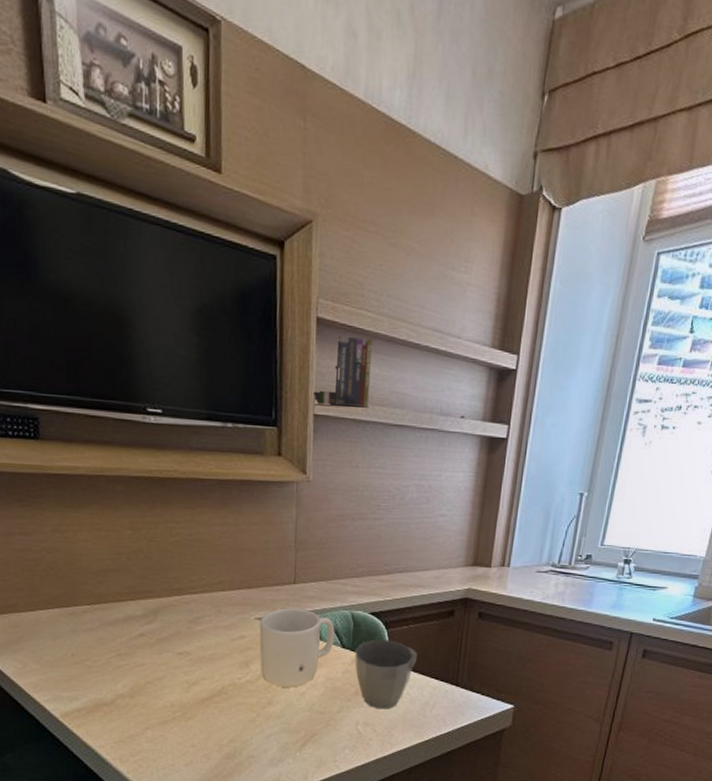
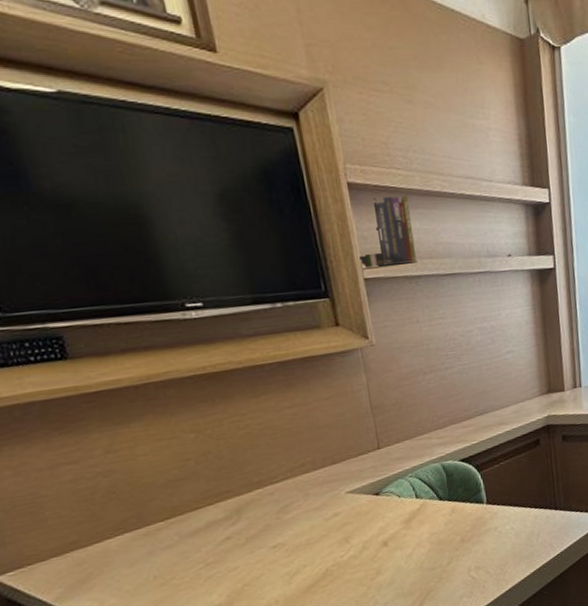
mug: present [259,608,335,688] -> none [351,471,431,555]
cup: present [354,639,418,710] -> none [453,481,514,551]

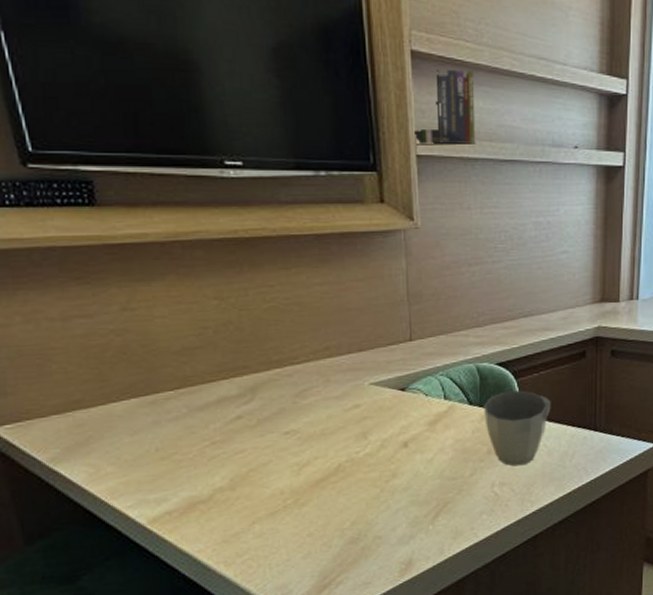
cup: none [453,481,514,551] -> present [484,390,551,467]

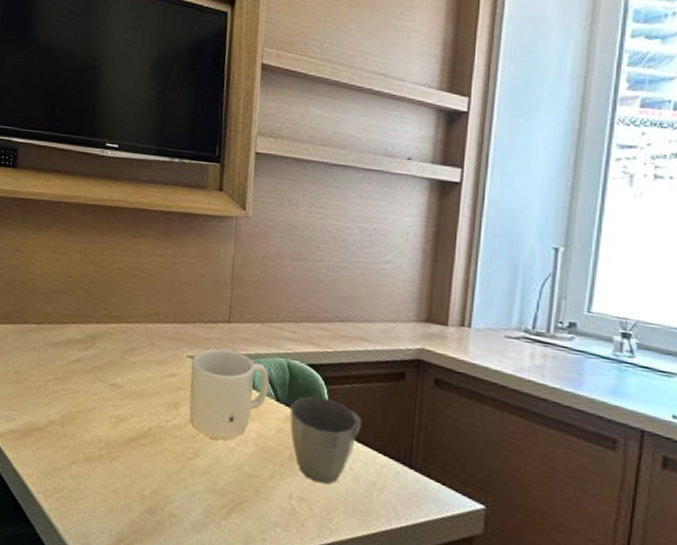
mug: none [376,367,460,457] -> present [189,348,270,440]
books: present [415,70,476,144] -> none [256,81,314,147]

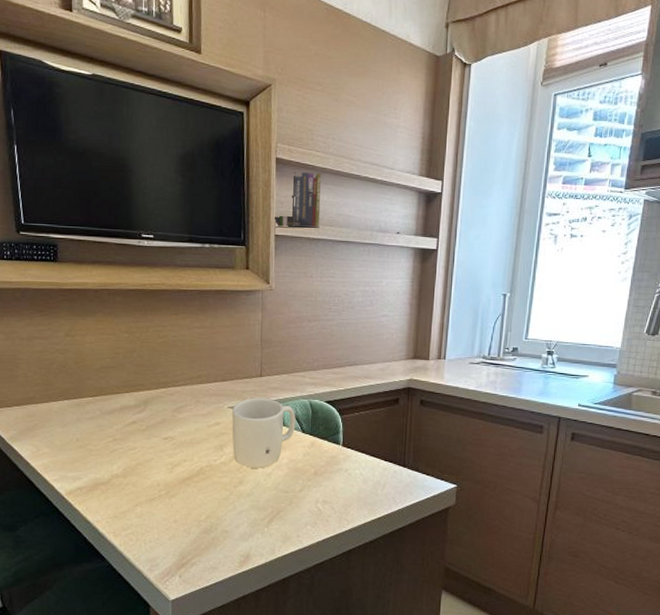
books: none [256,81,314,147] -> present [275,172,321,228]
cup: present [289,396,362,484] -> none [313,425,368,489]

